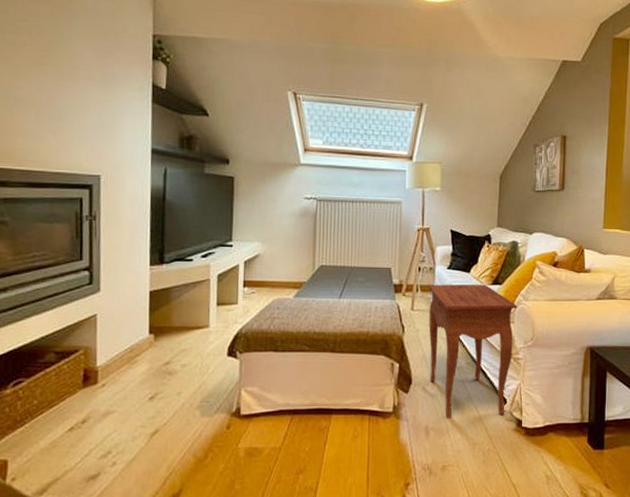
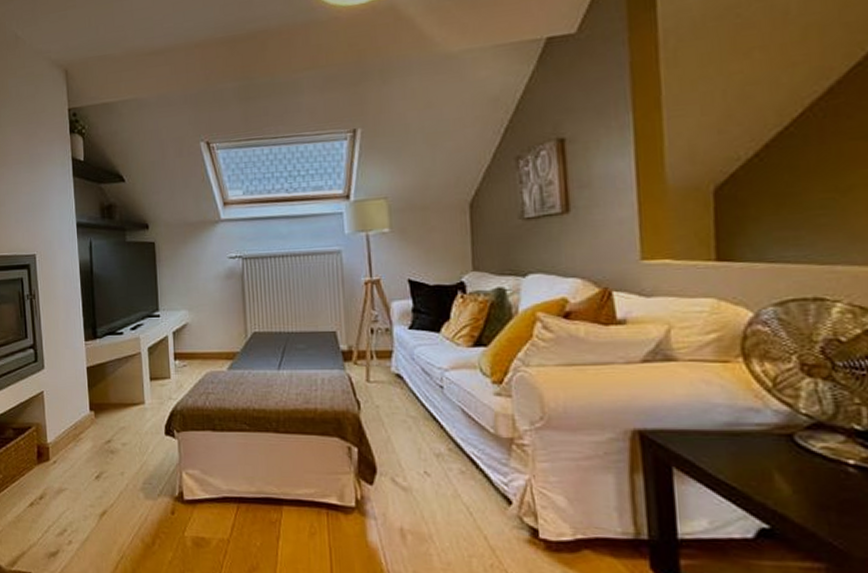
side table: present [427,284,518,419] -> none [384,346,515,521]

